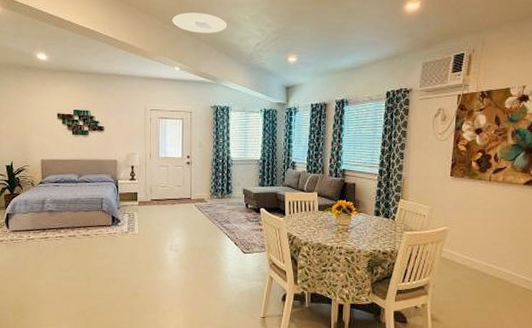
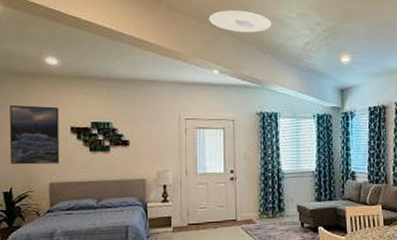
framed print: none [10,93,49,144] -> present [9,104,60,165]

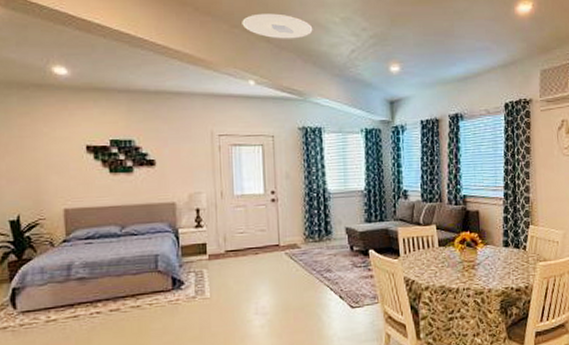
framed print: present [9,104,60,165] -> none [12,121,75,190]

